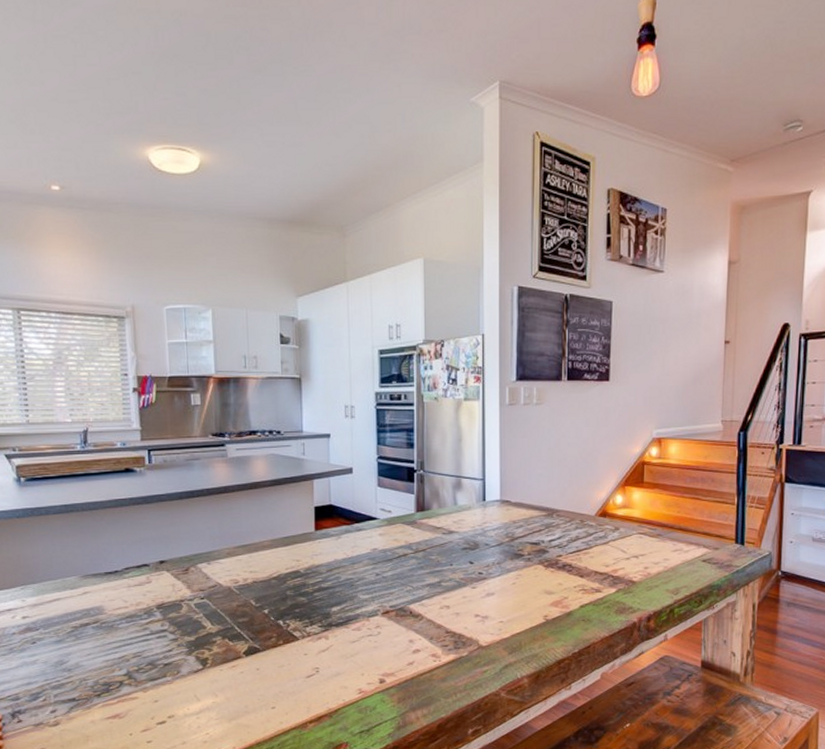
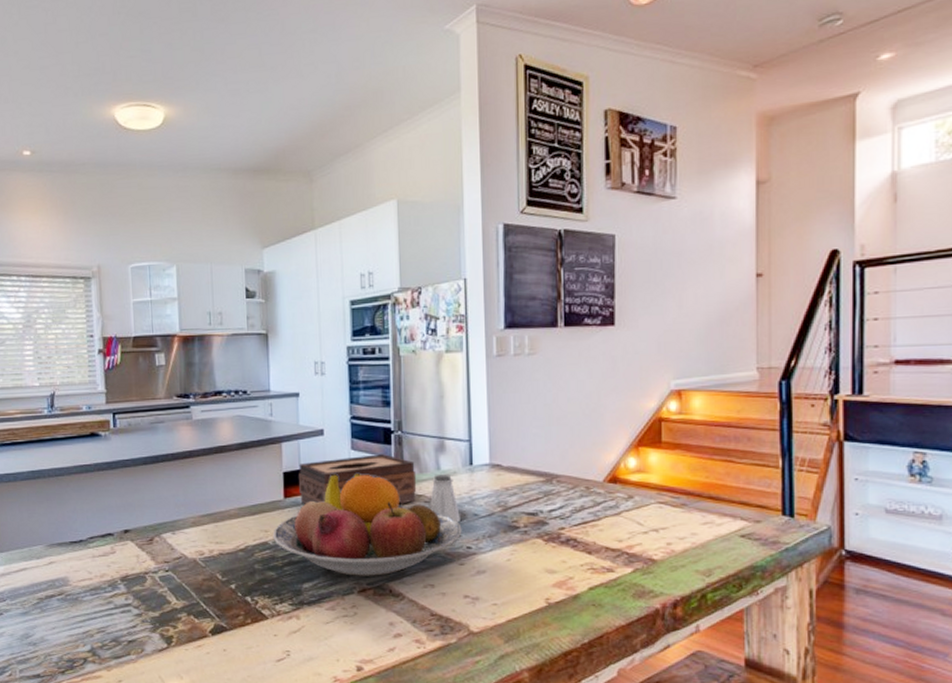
fruit bowl: none [304,507,475,600] -> present [272,473,462,576]
tissue box: none [329,491,436,536] -> present [299,454,417,504]
saltshaker: none [446,508,475,552] -> present [429,474,462,523]

